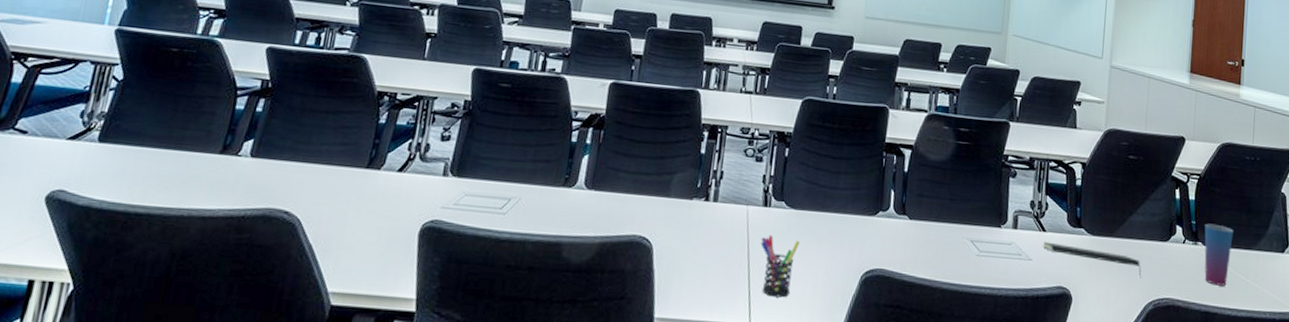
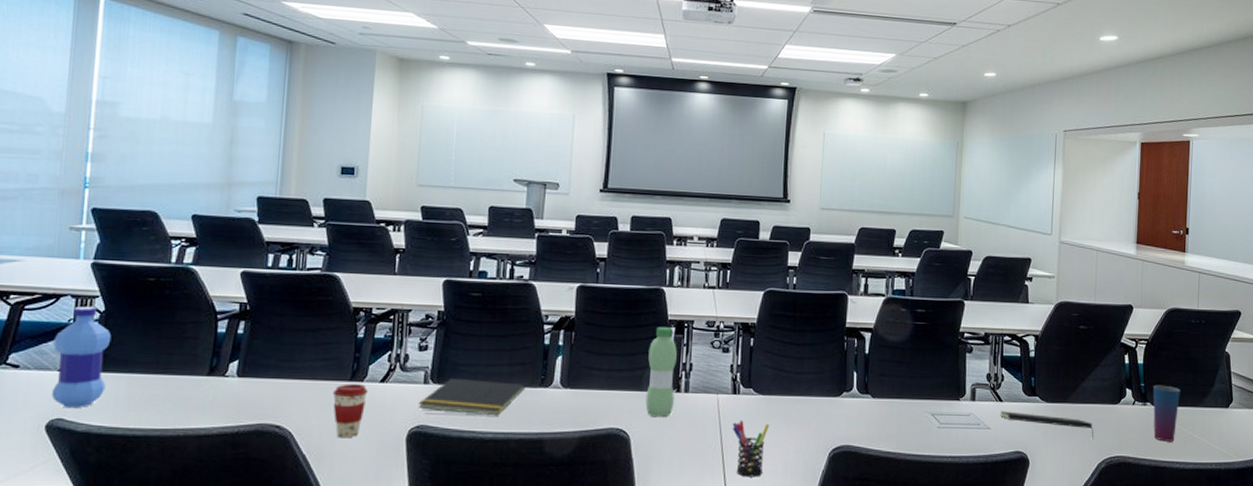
water bottle: none [56,73,127,180] -> present [51,306,112,409]
coffee cup: none [346,171,384,229] -> present [332,384,368,438]
notepad: none [434,172,549,215] -> present [418,379,526,416]
water bottle: none [671,130,709,228] -> present [645,327,677,418]

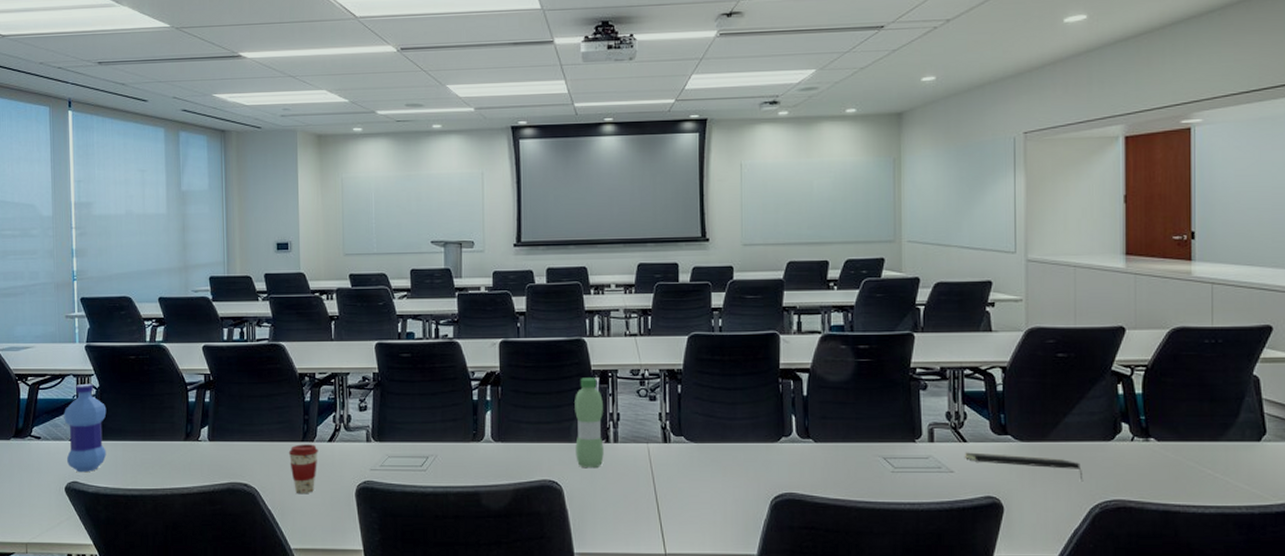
notepad: present [418,379,526,416] -> none [363,436,459,471]
pen holder: present [732,420,770,477] -> none [665,469,705,527]
cup: present [1153,385,1180,442] -> none [1157,417,1194,482]

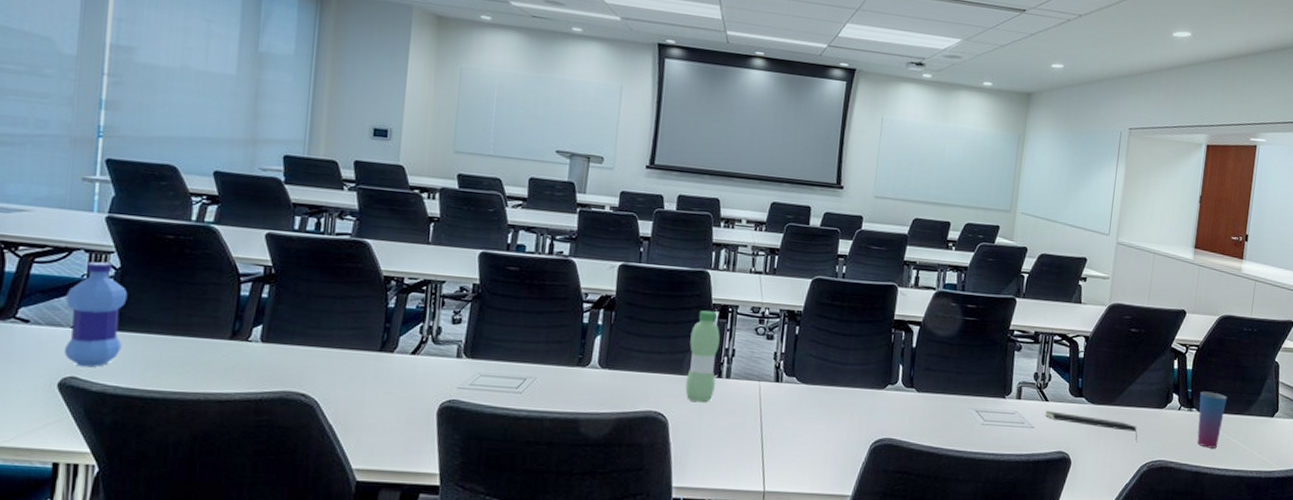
coffee cup: present [288,444,318,495] -> none [361,354,398,410]
cup: none [1157,417,1194,482] -> present [1197,391,1227,449]

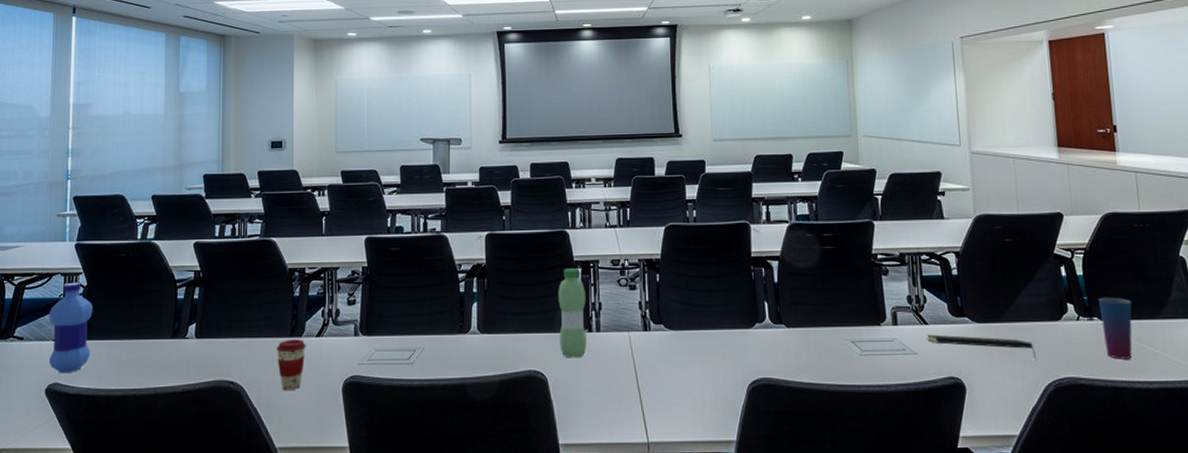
coffee cup: none [361,354,398,410] -> present [276,339,306,391]

